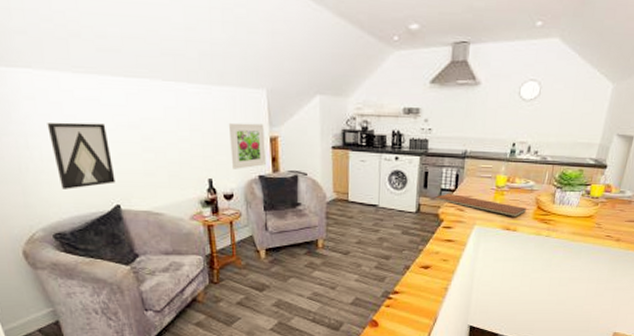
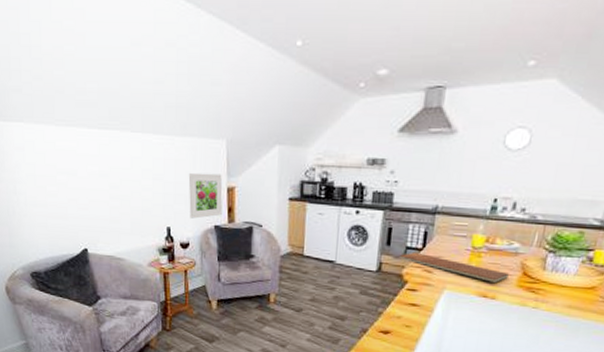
wall art: present [47,122,116,189] -> none [32,170,85,232]

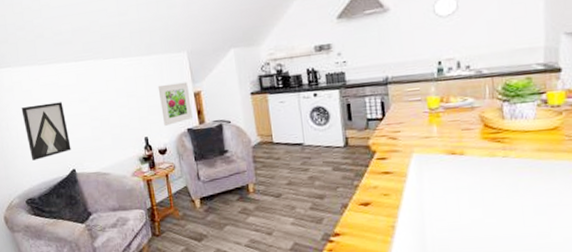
wall art: none [32,170,85,232] -> present [21,102,71,161]
chopping board: present [398,251,509,282] -> none [362,122,471,139]

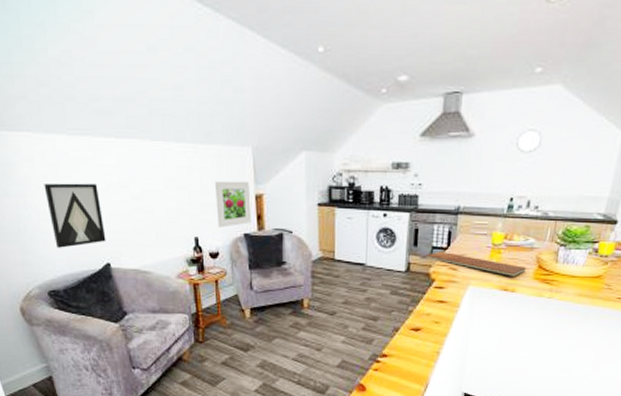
chopping board: none [362,122,471,139] -> present [425,251,526,276]

